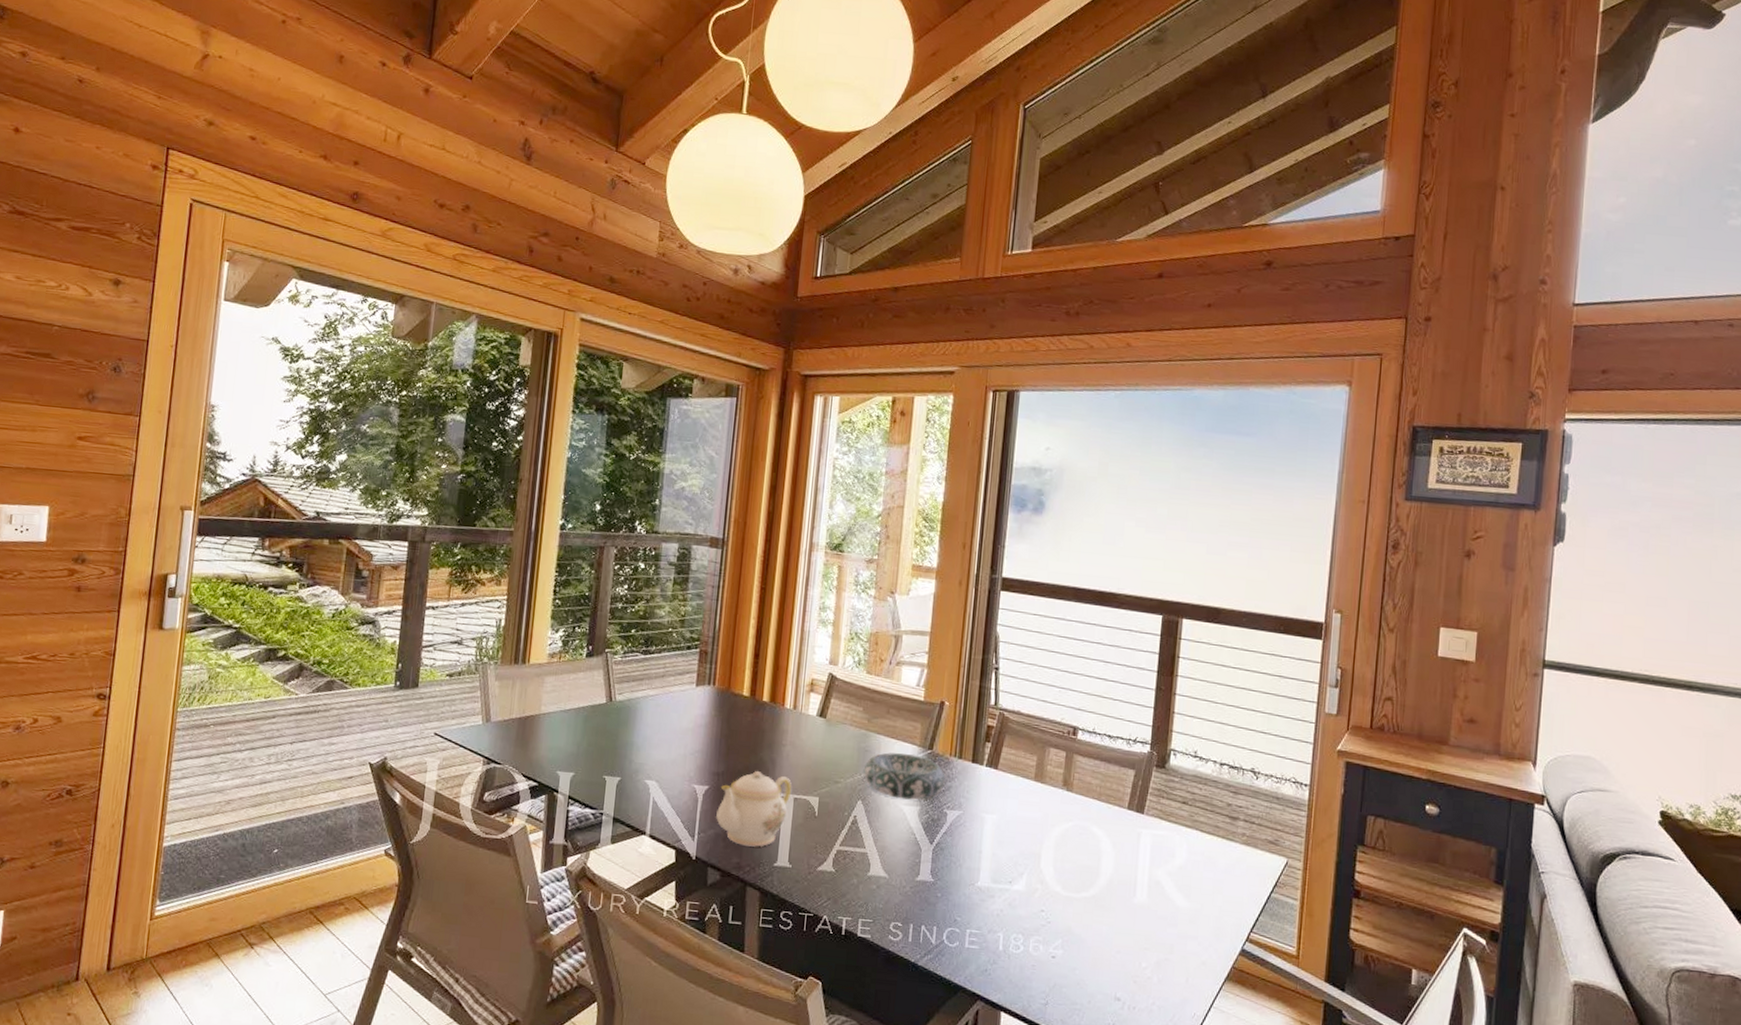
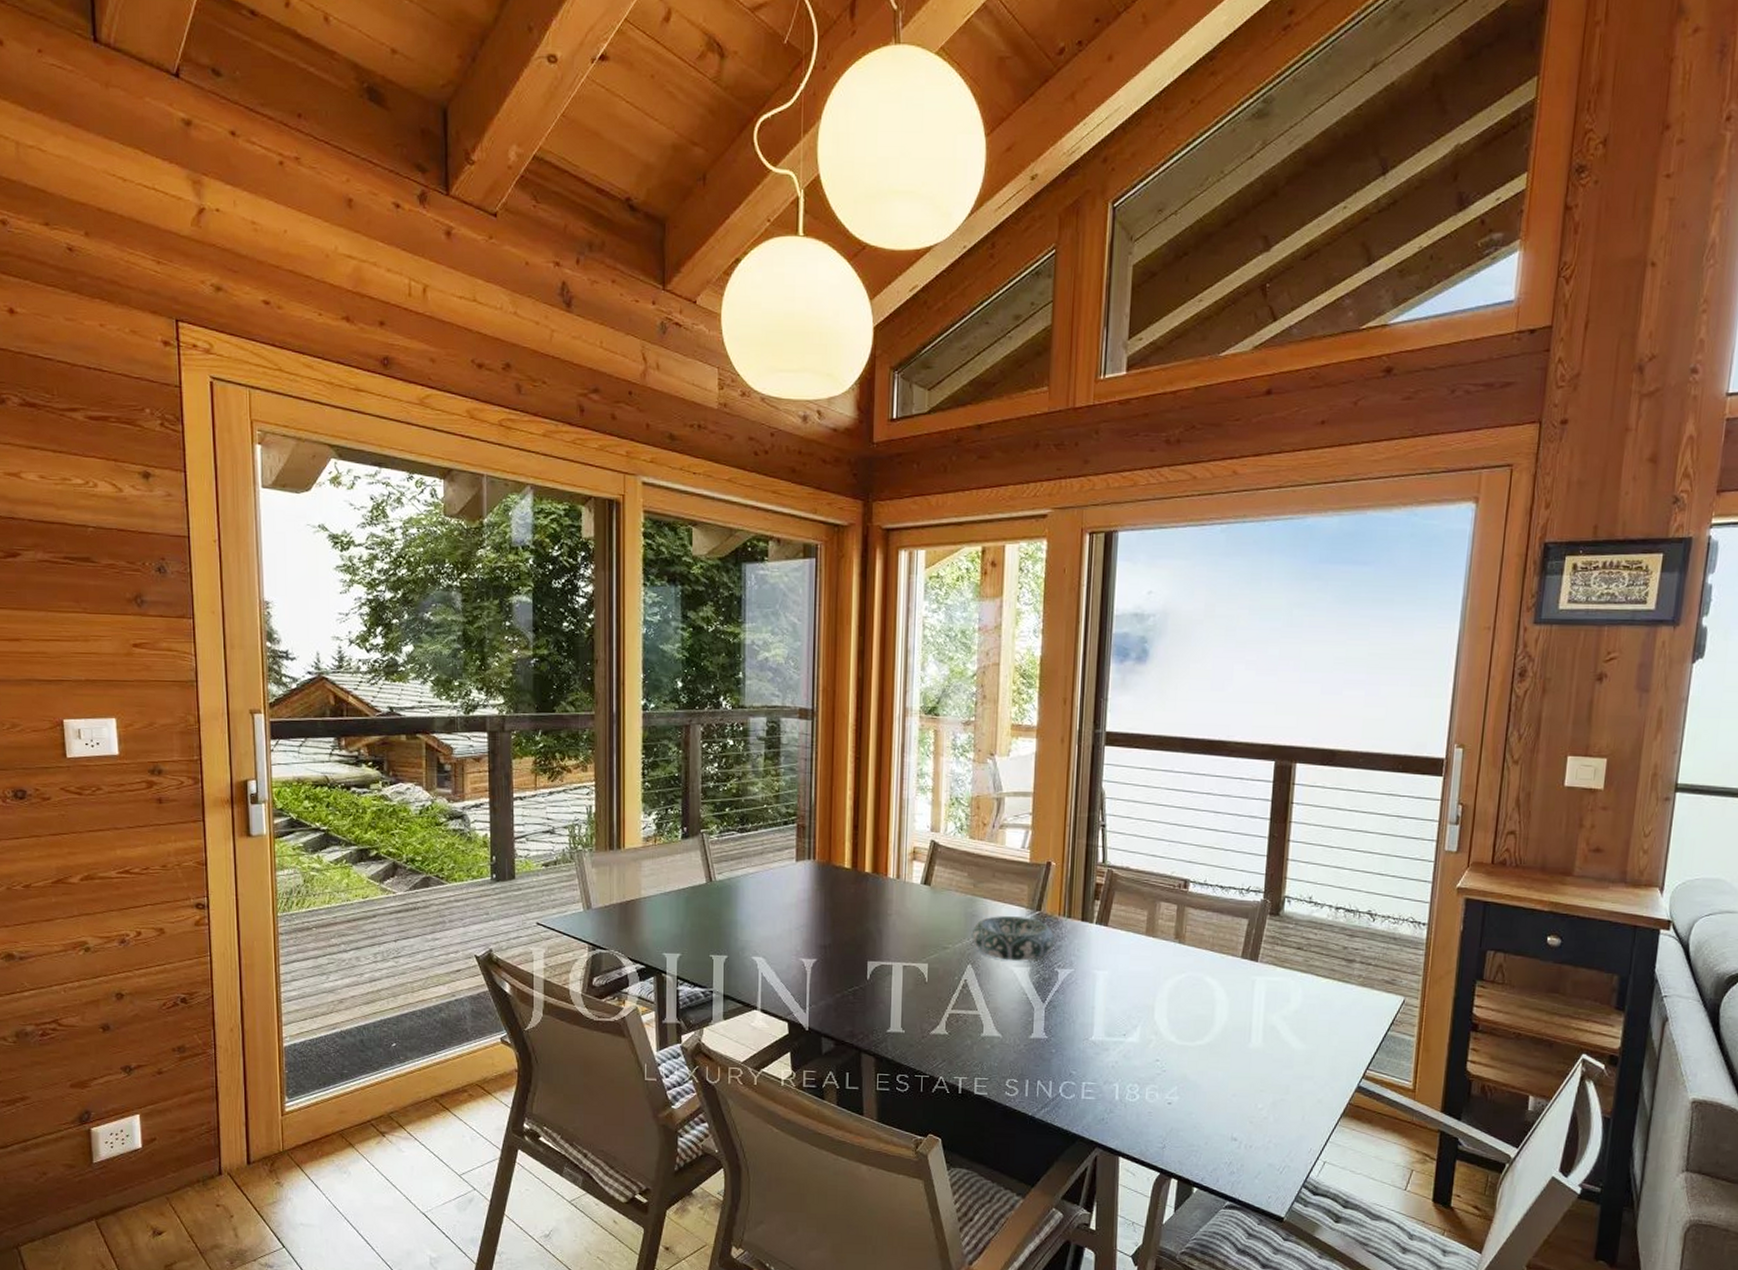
teapot: present [716,771,792,847] -> none [826,942,901,1015]

